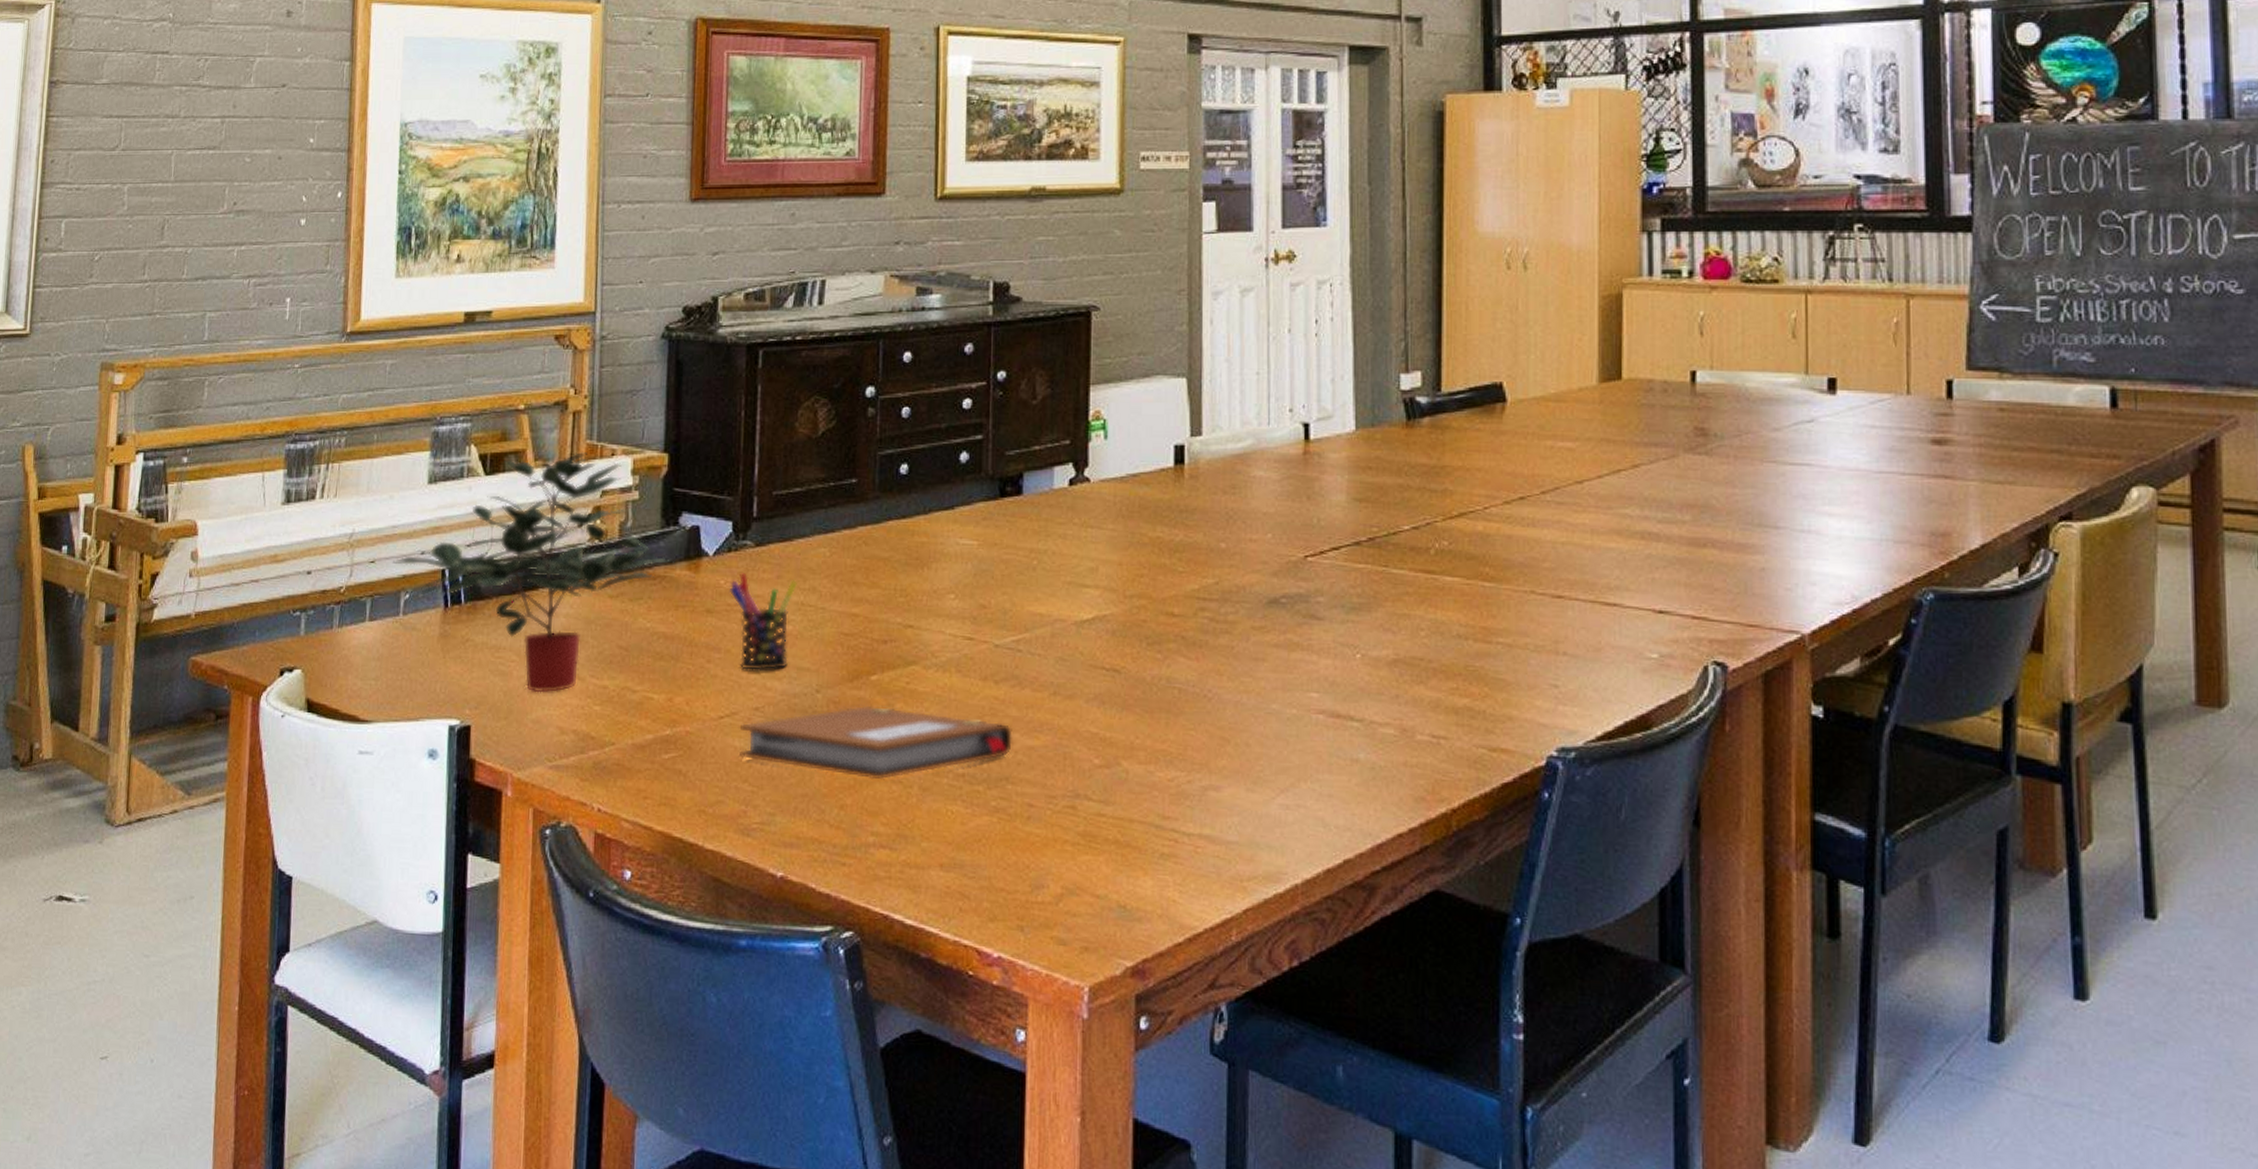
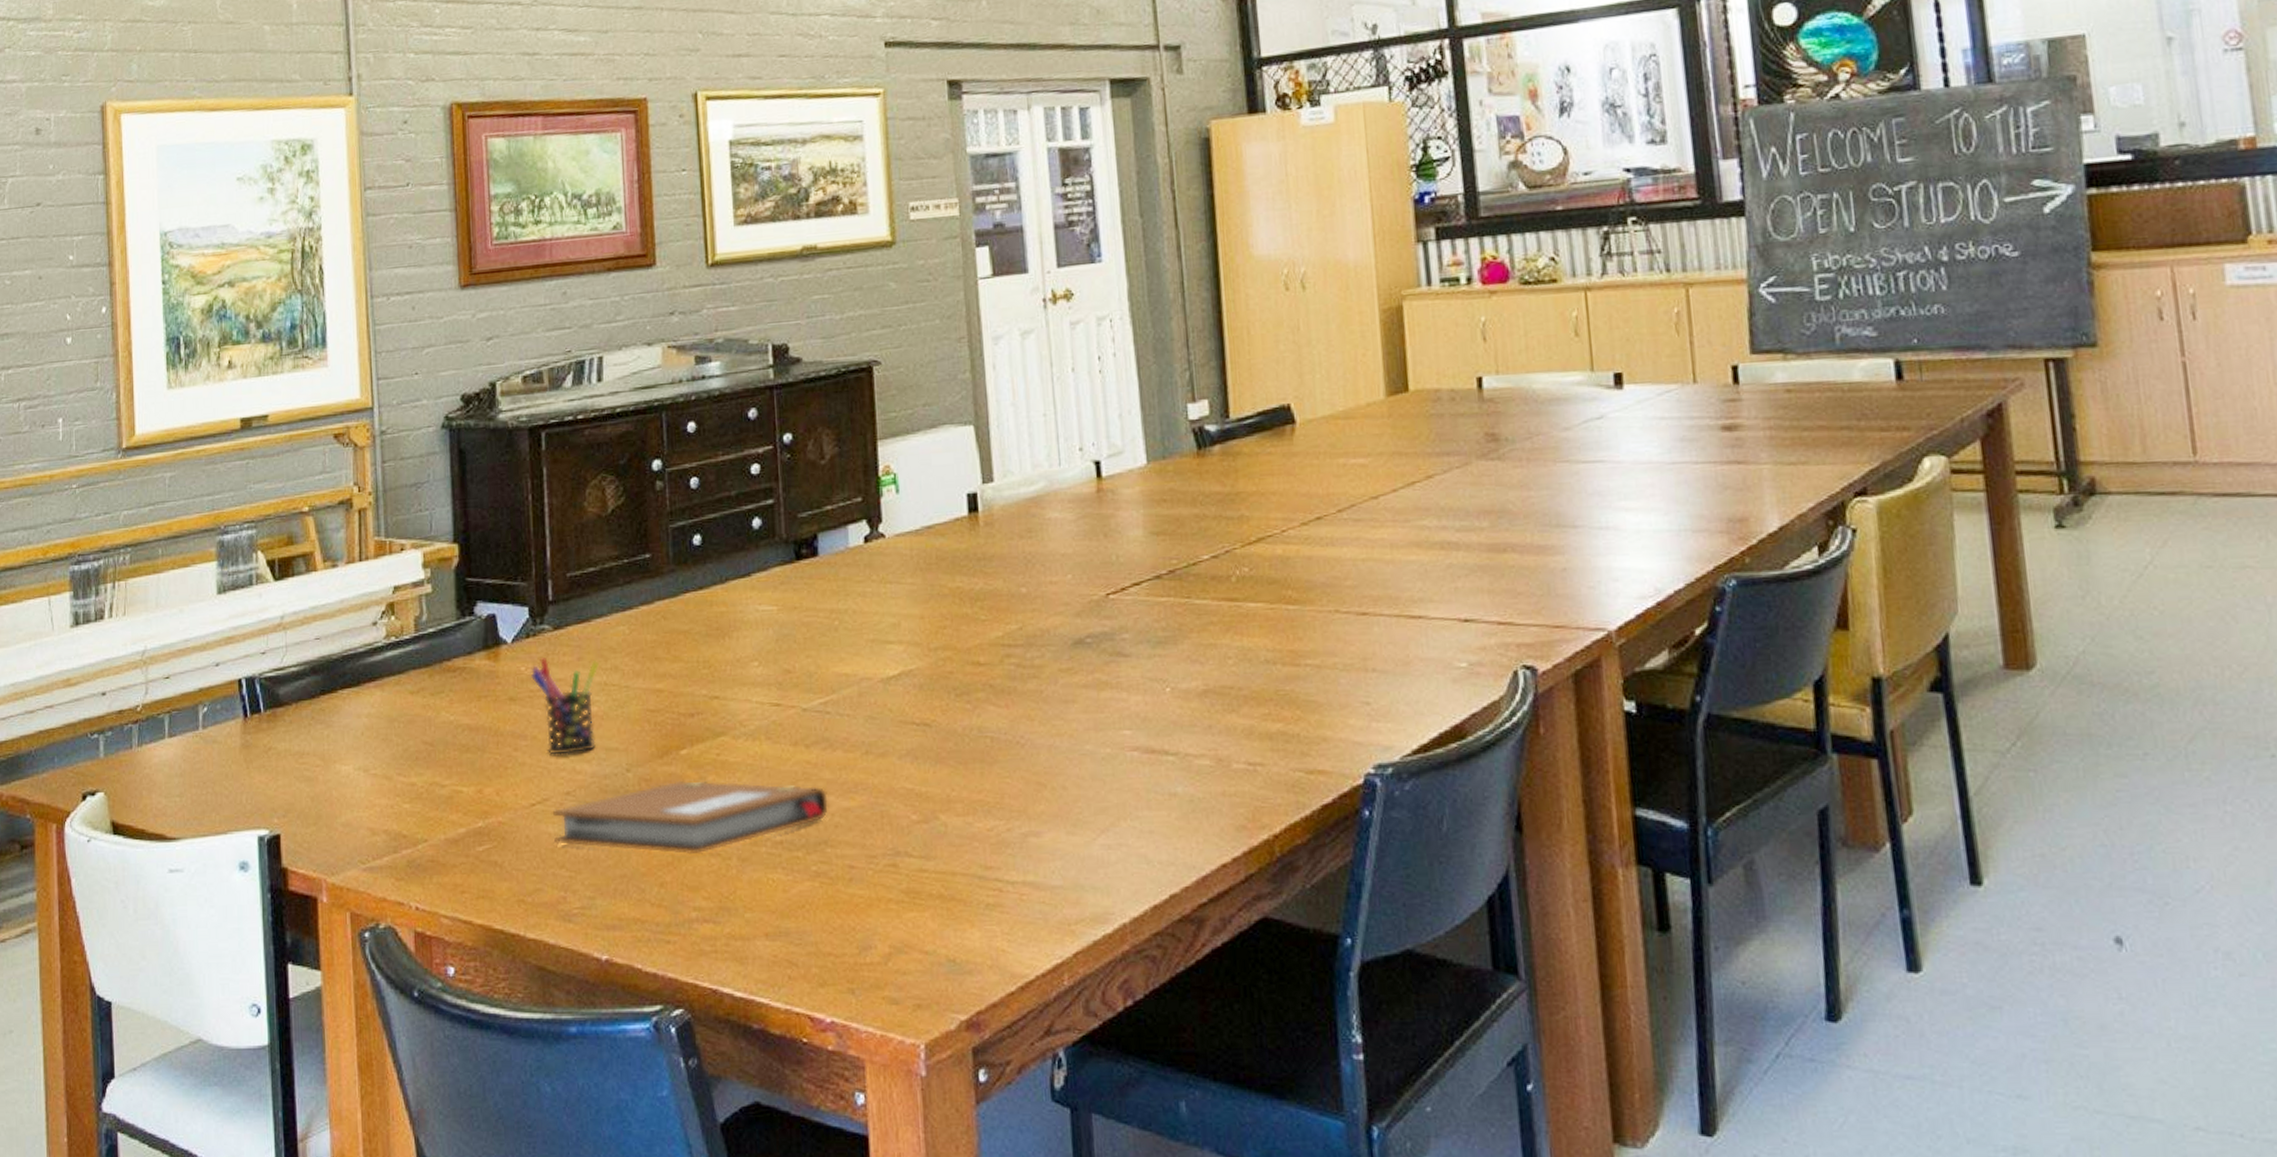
potted plant: present [392,452,674,693] -> none [187,549,473,796]

